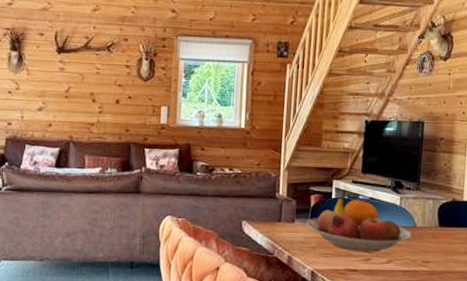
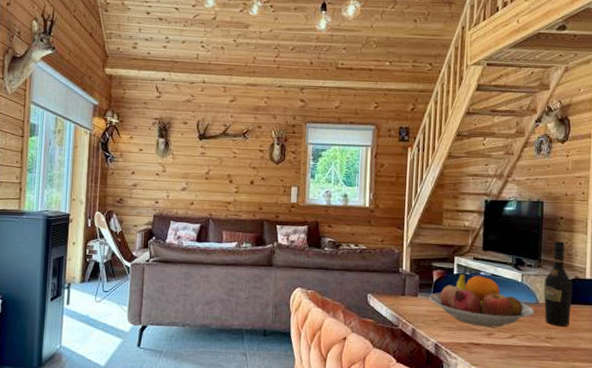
wine bottle: none [421,163,450,250] -> present [544,241,572,327]

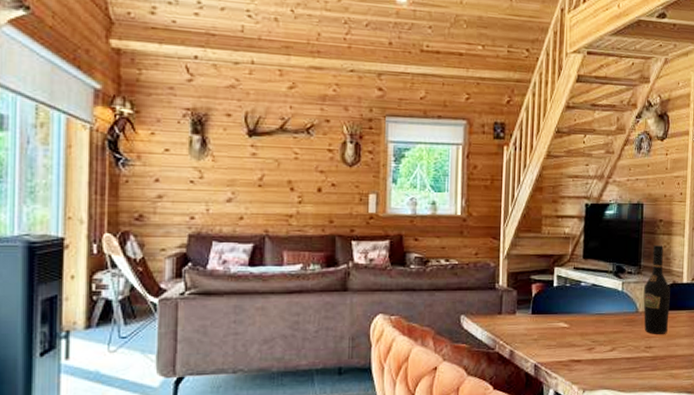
fruit bowl: present [429,274,535,328] -> none [528,286,635,342]

